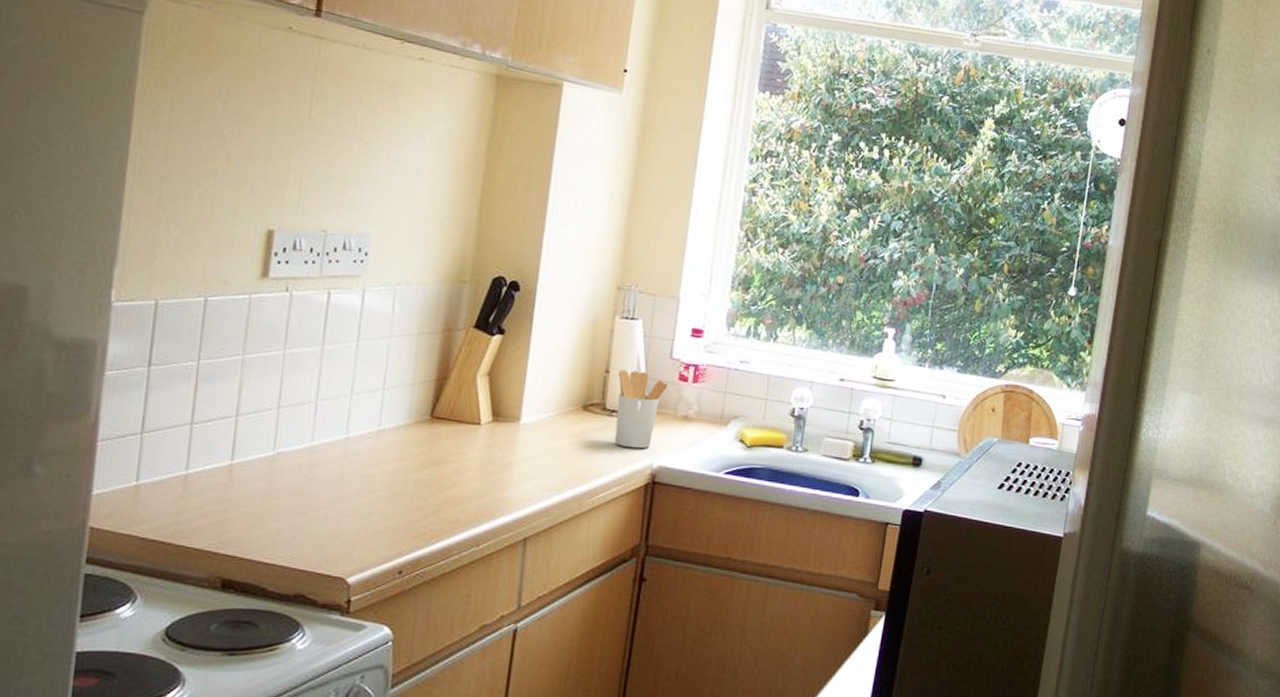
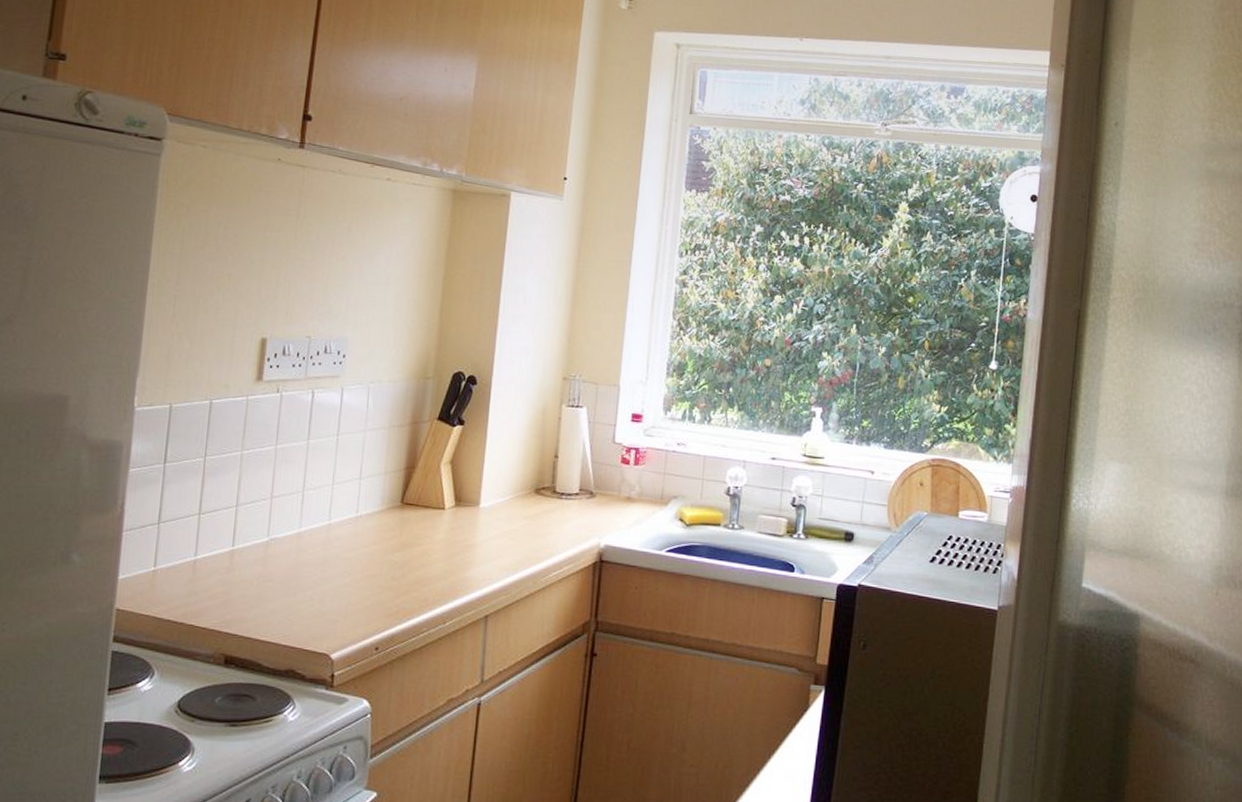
utensil holder: present [614,370,668,449] -> none [564,455,611,529]

